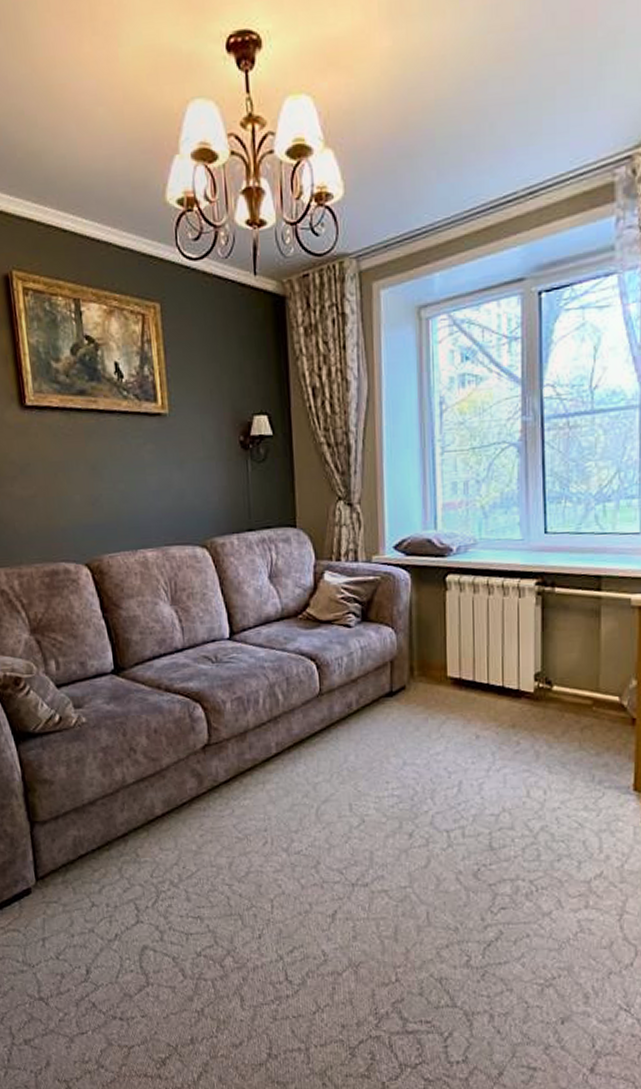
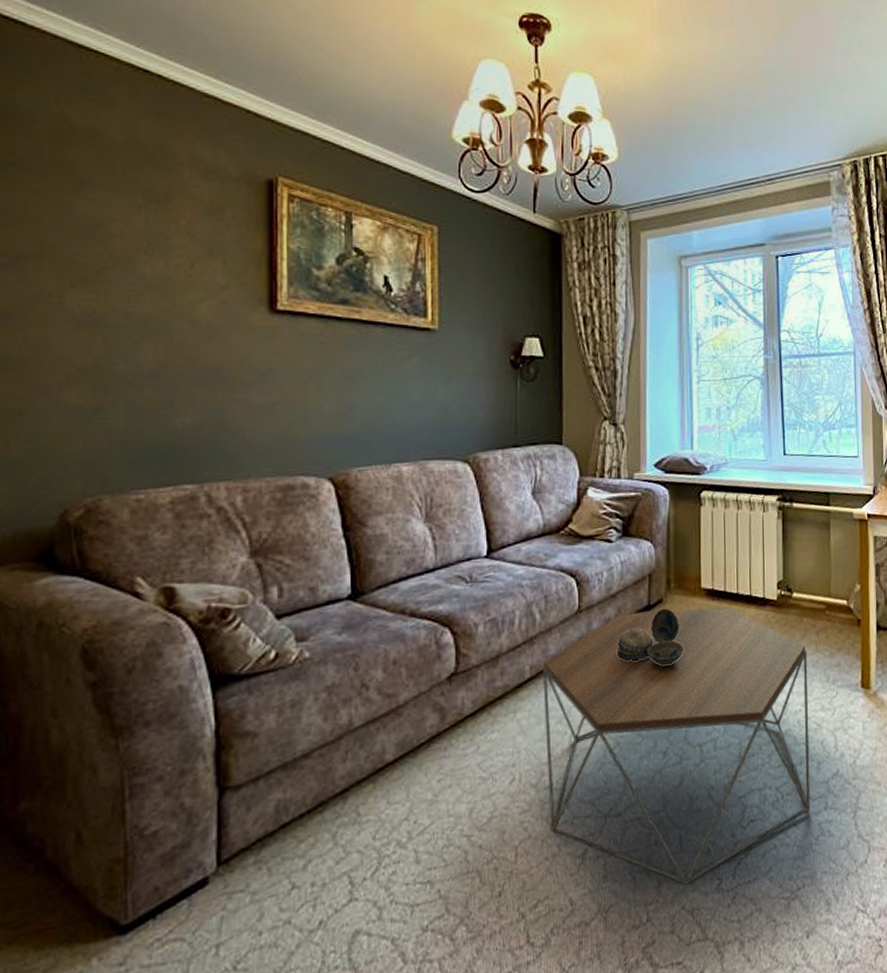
coffee table: none [288,697,569,956] -> present [543,607,811,885]
decorative bowl: none [359,695,429,752] -> present [616,608,684,666]

